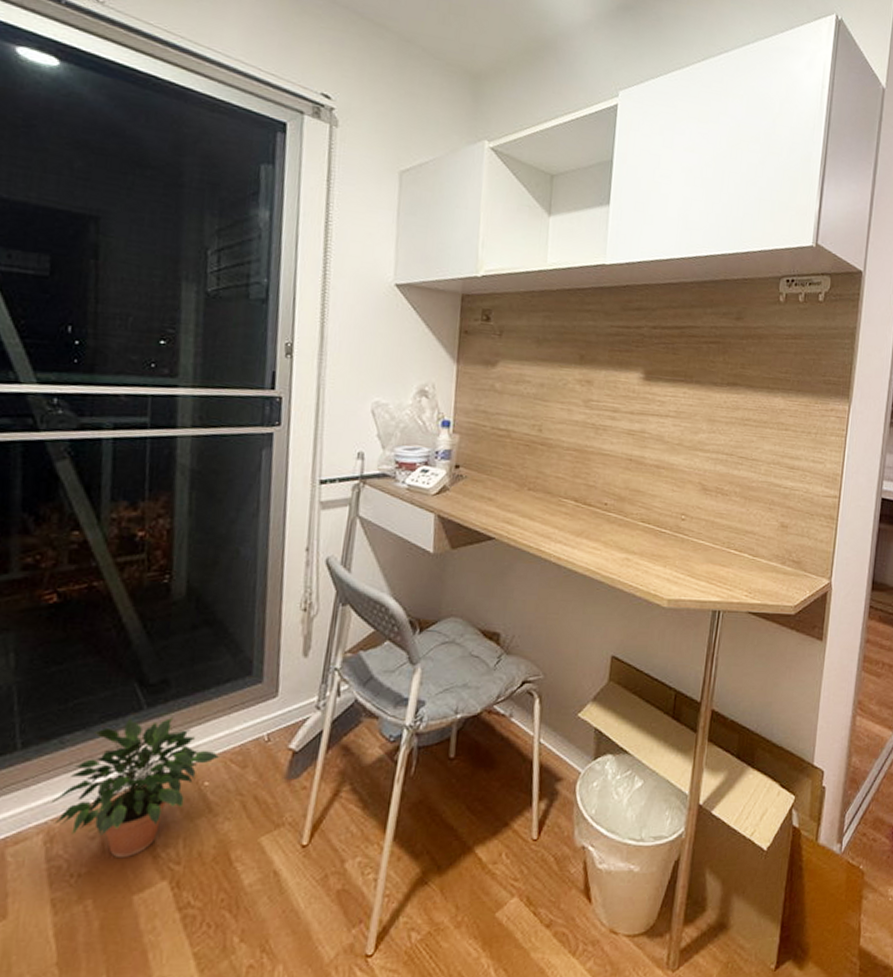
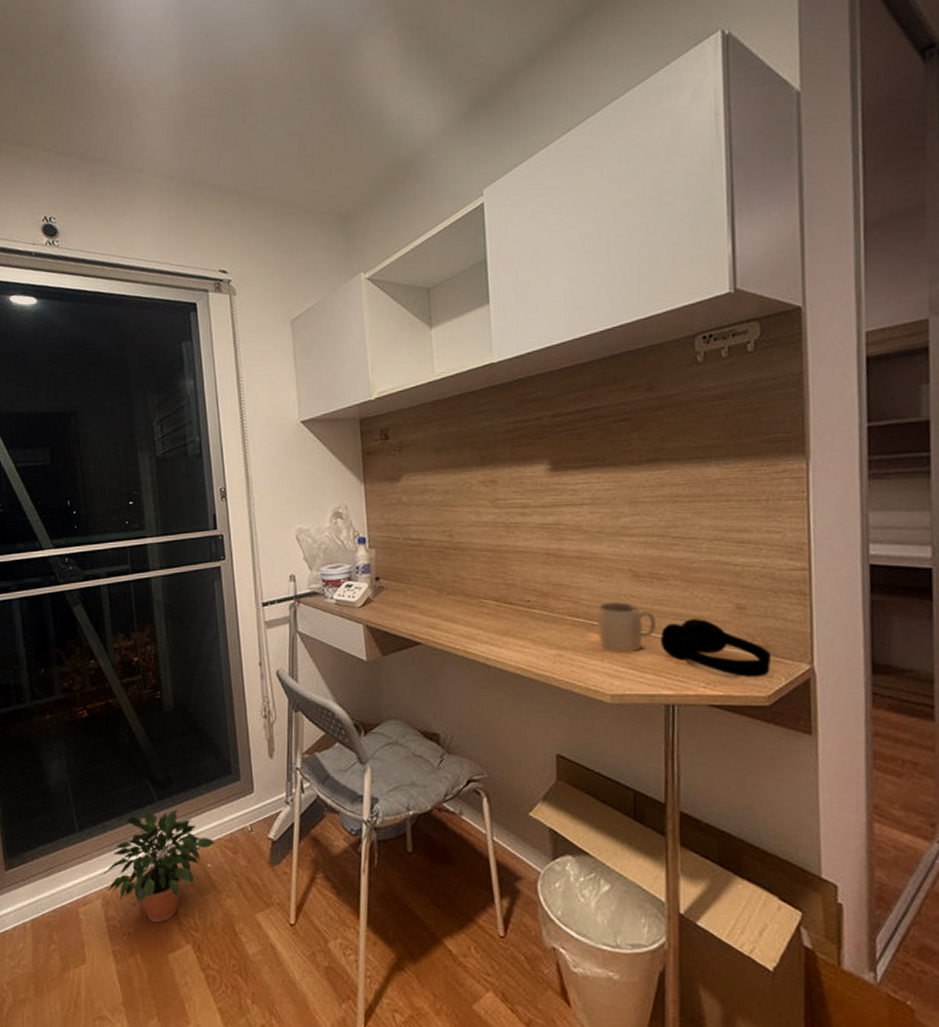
mug: none [664,511,715,561] -> present [597,601,656,653]
headphones: none [716,533,802,589] -> present [661,619,772,677]

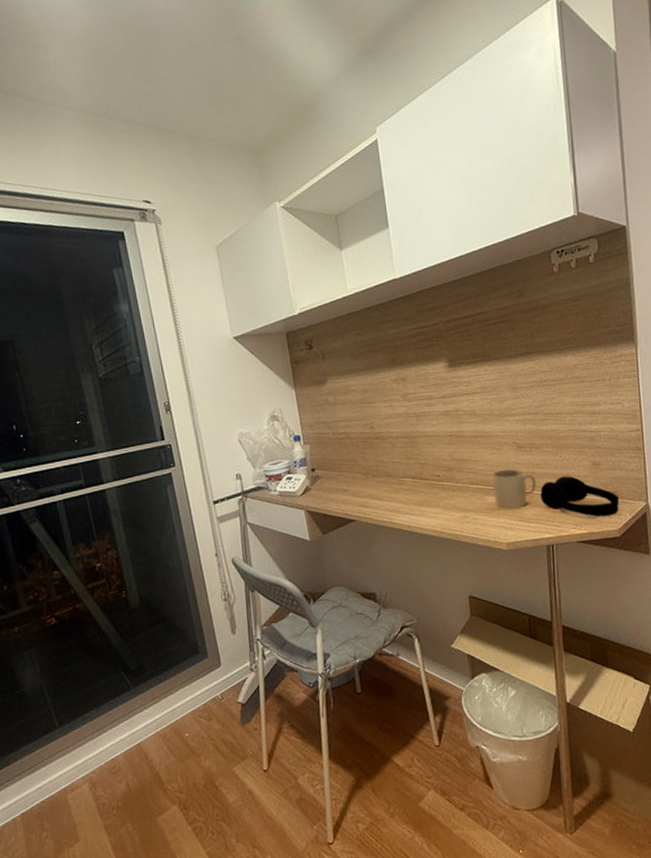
potted plant: present [103,808,217,923] -> none [87,691,192,794]

